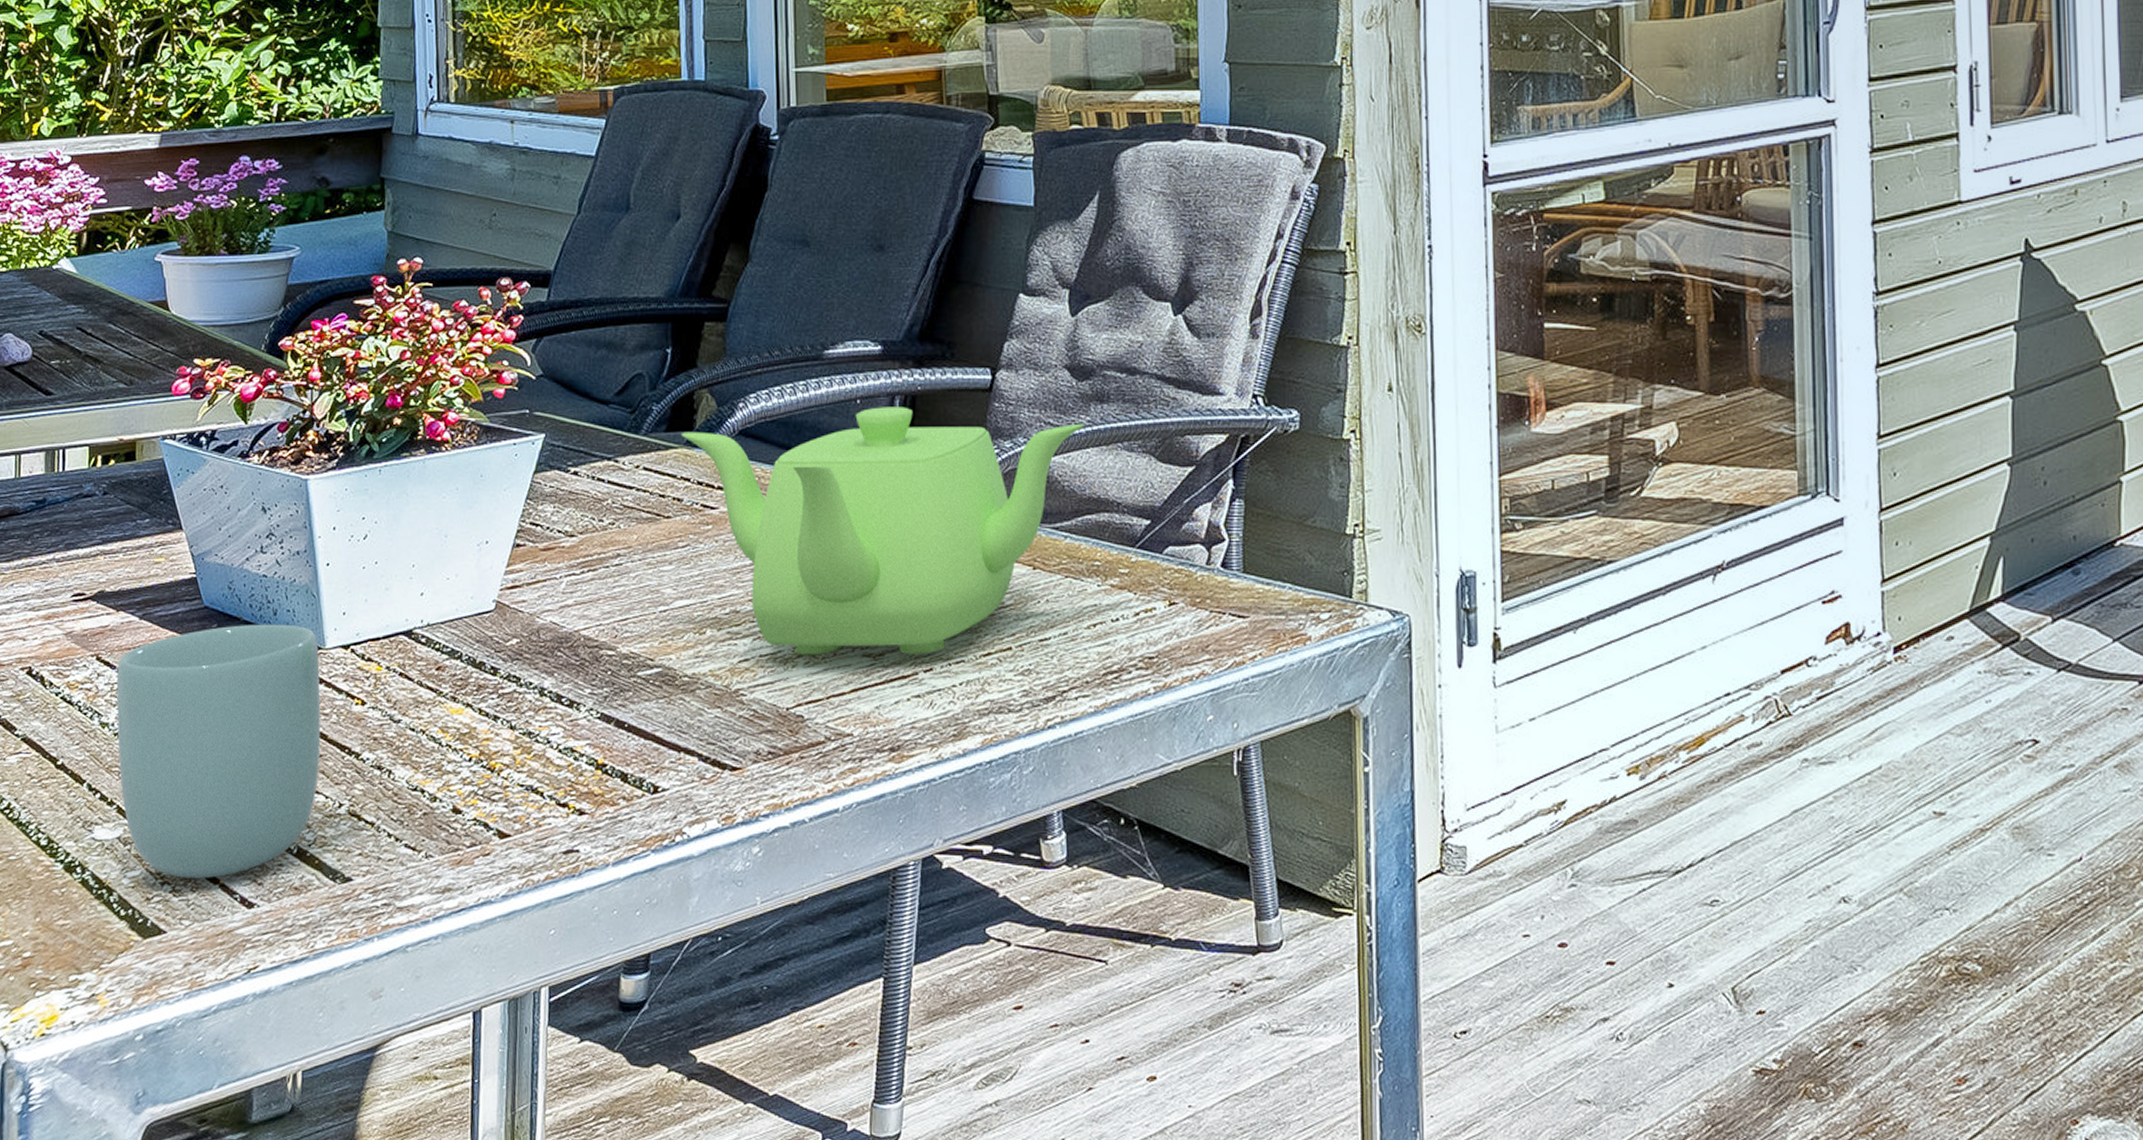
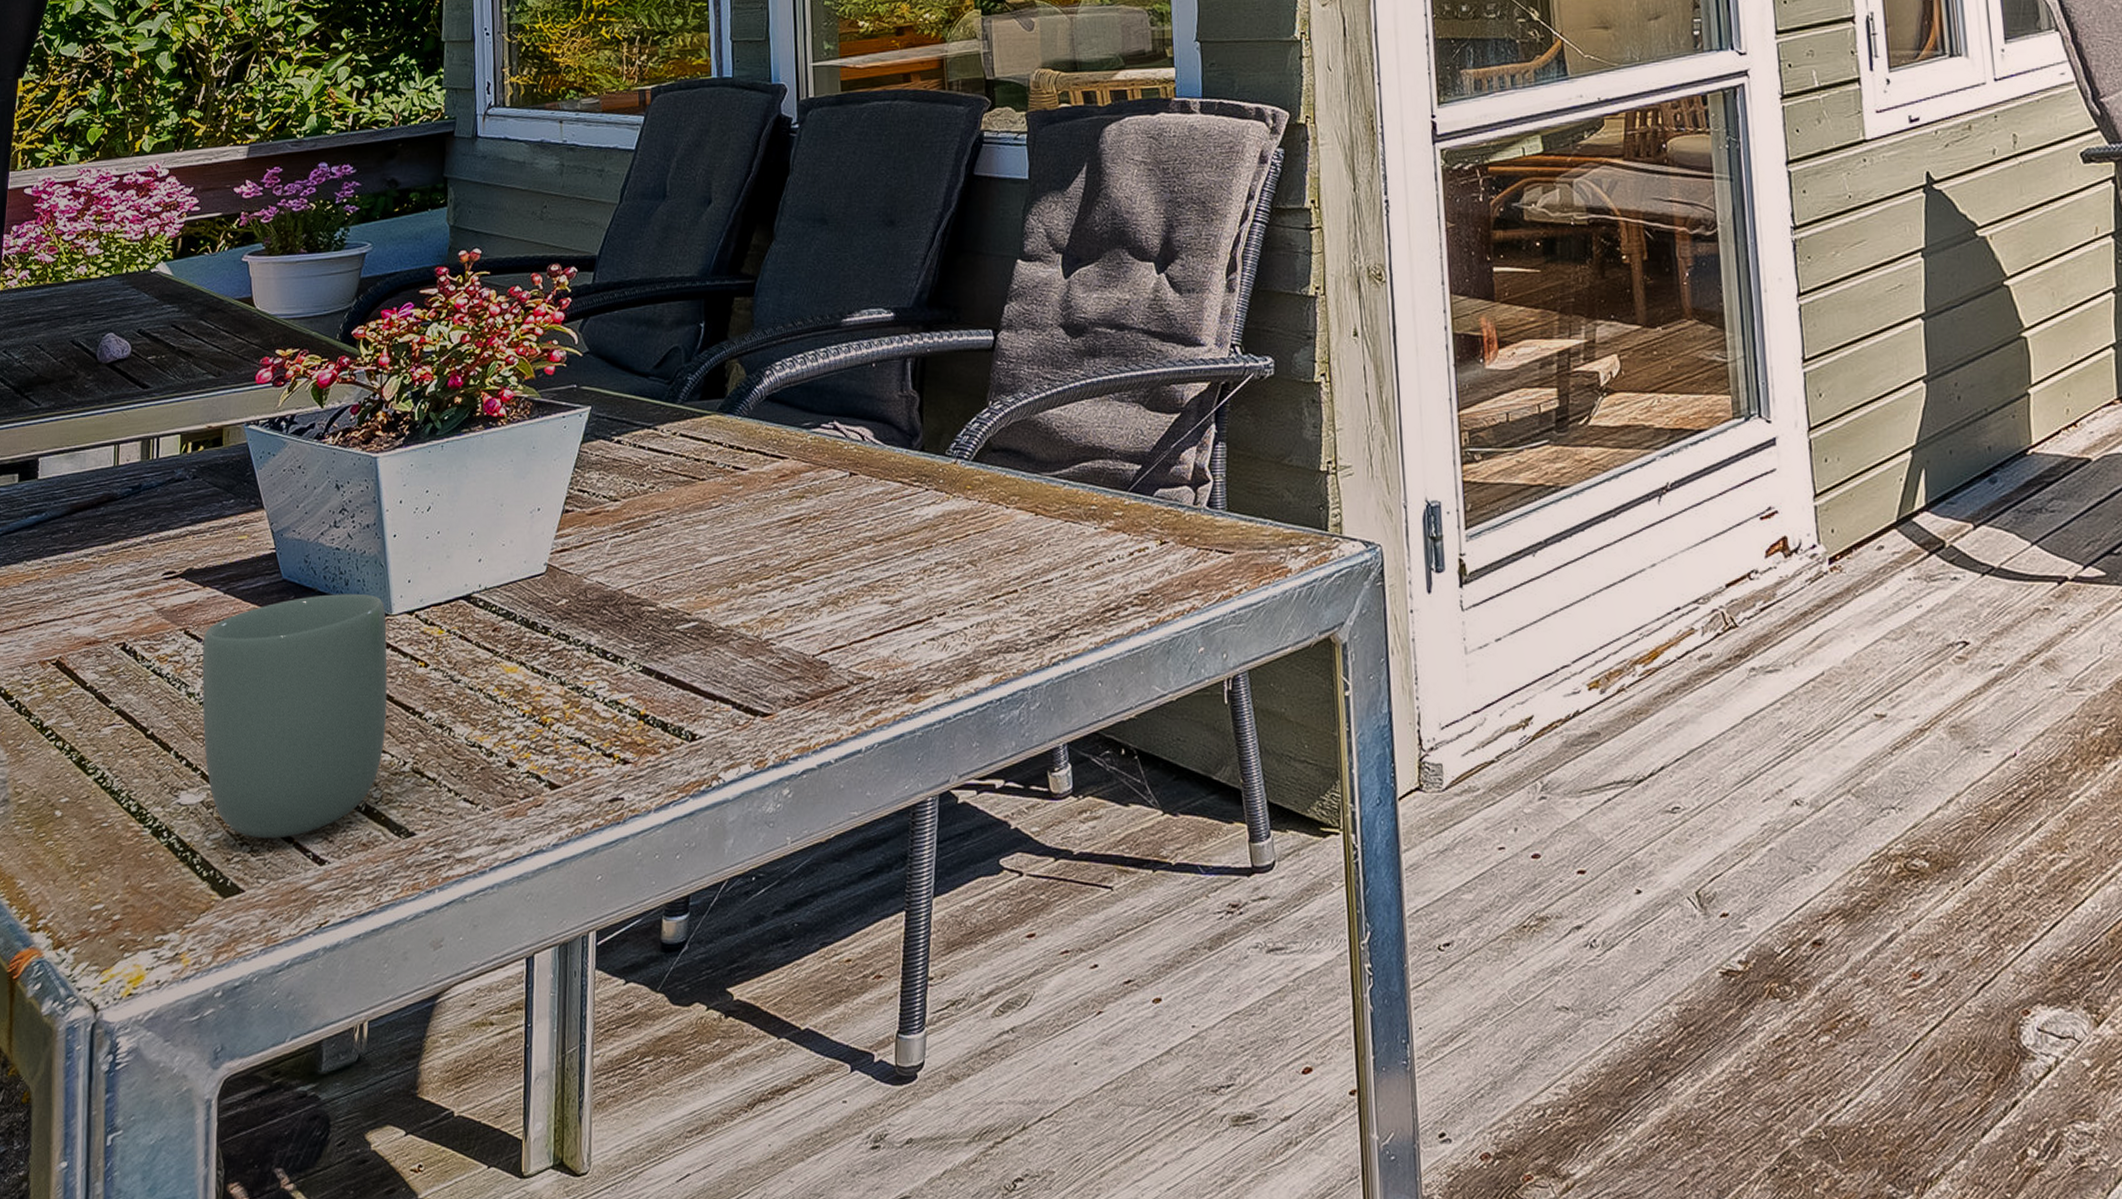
teapot: present [680,407,1084,655] -> none [713,368,1079,605]

